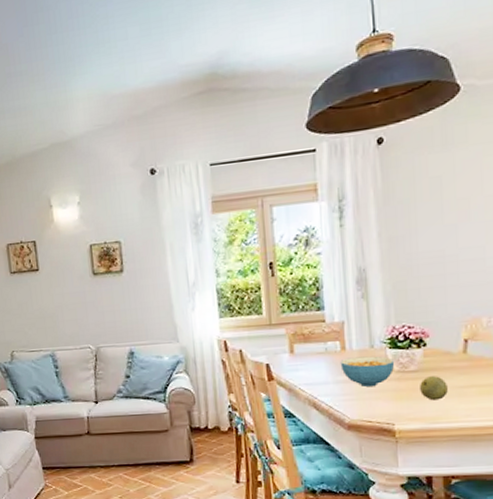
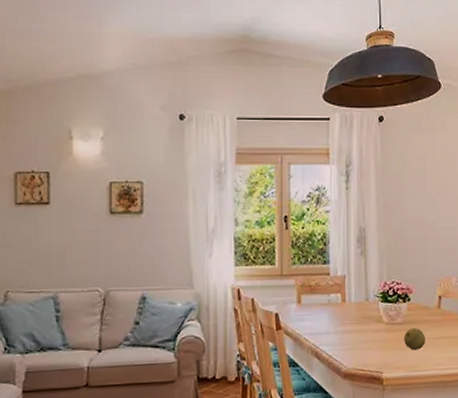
cereal bowl: present [340,356,395,387] -> none [340,308,385,338]

